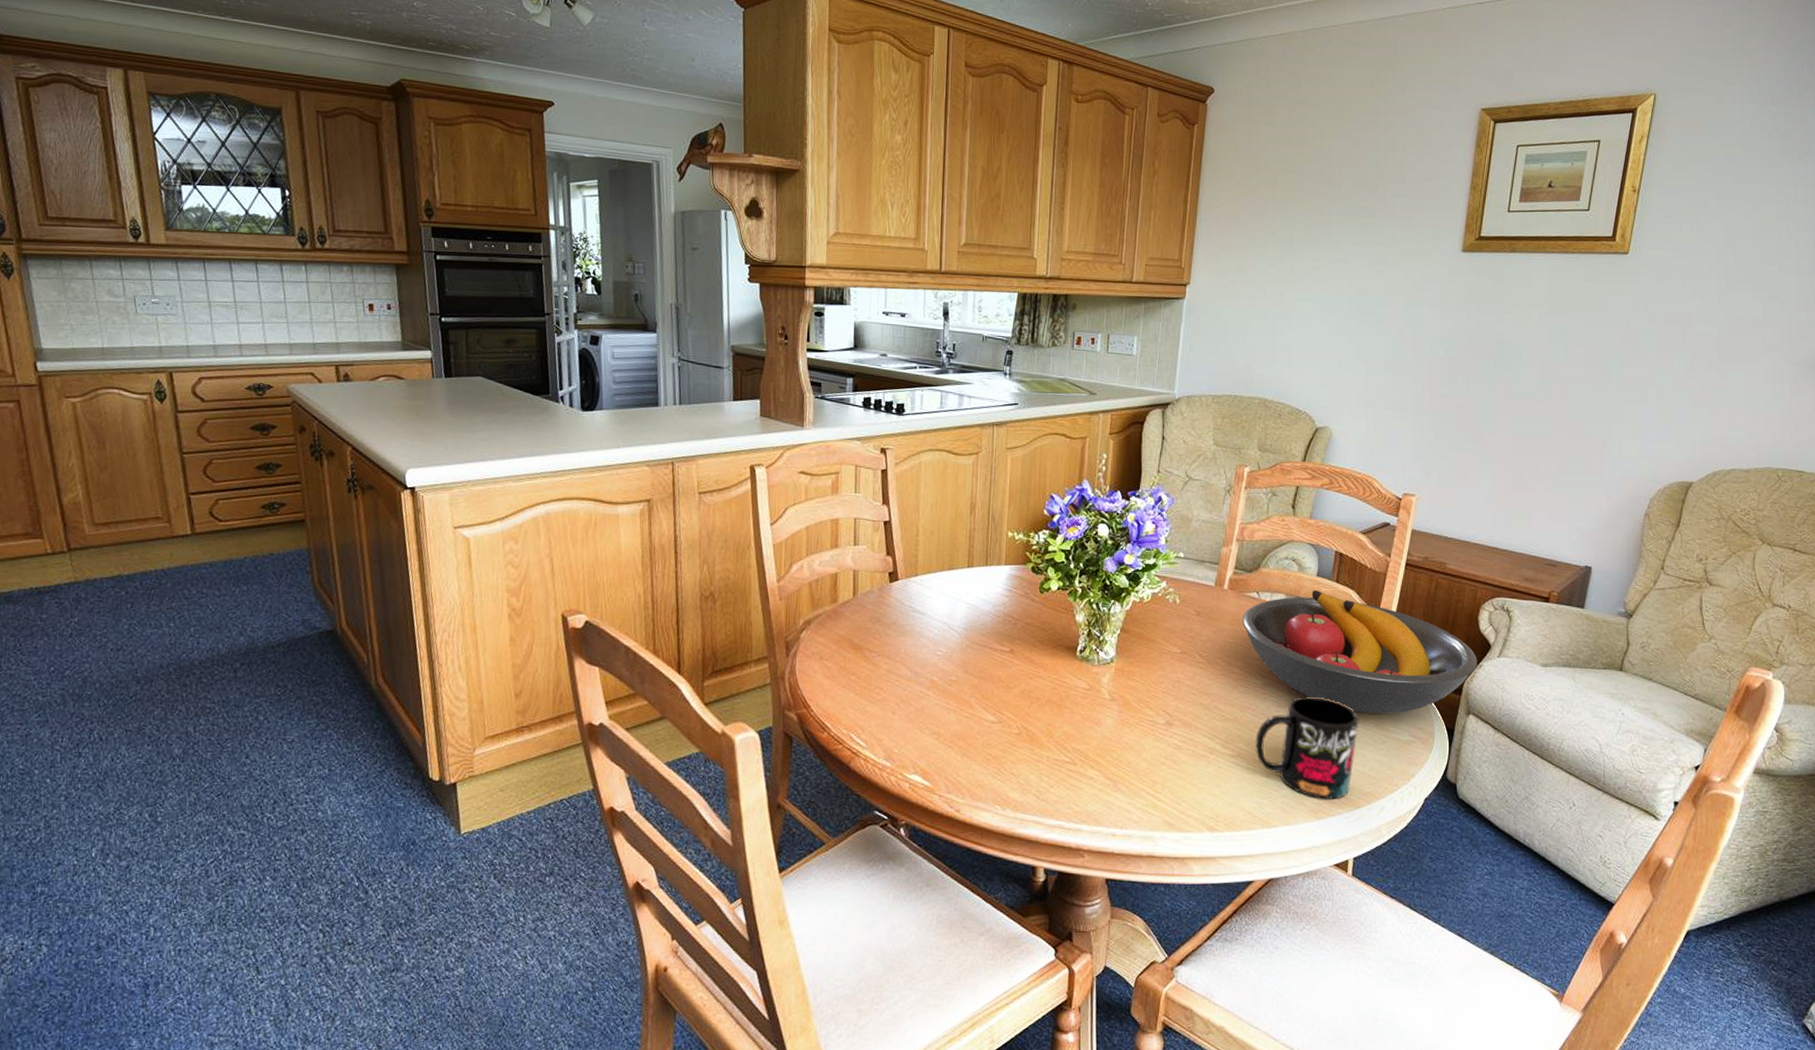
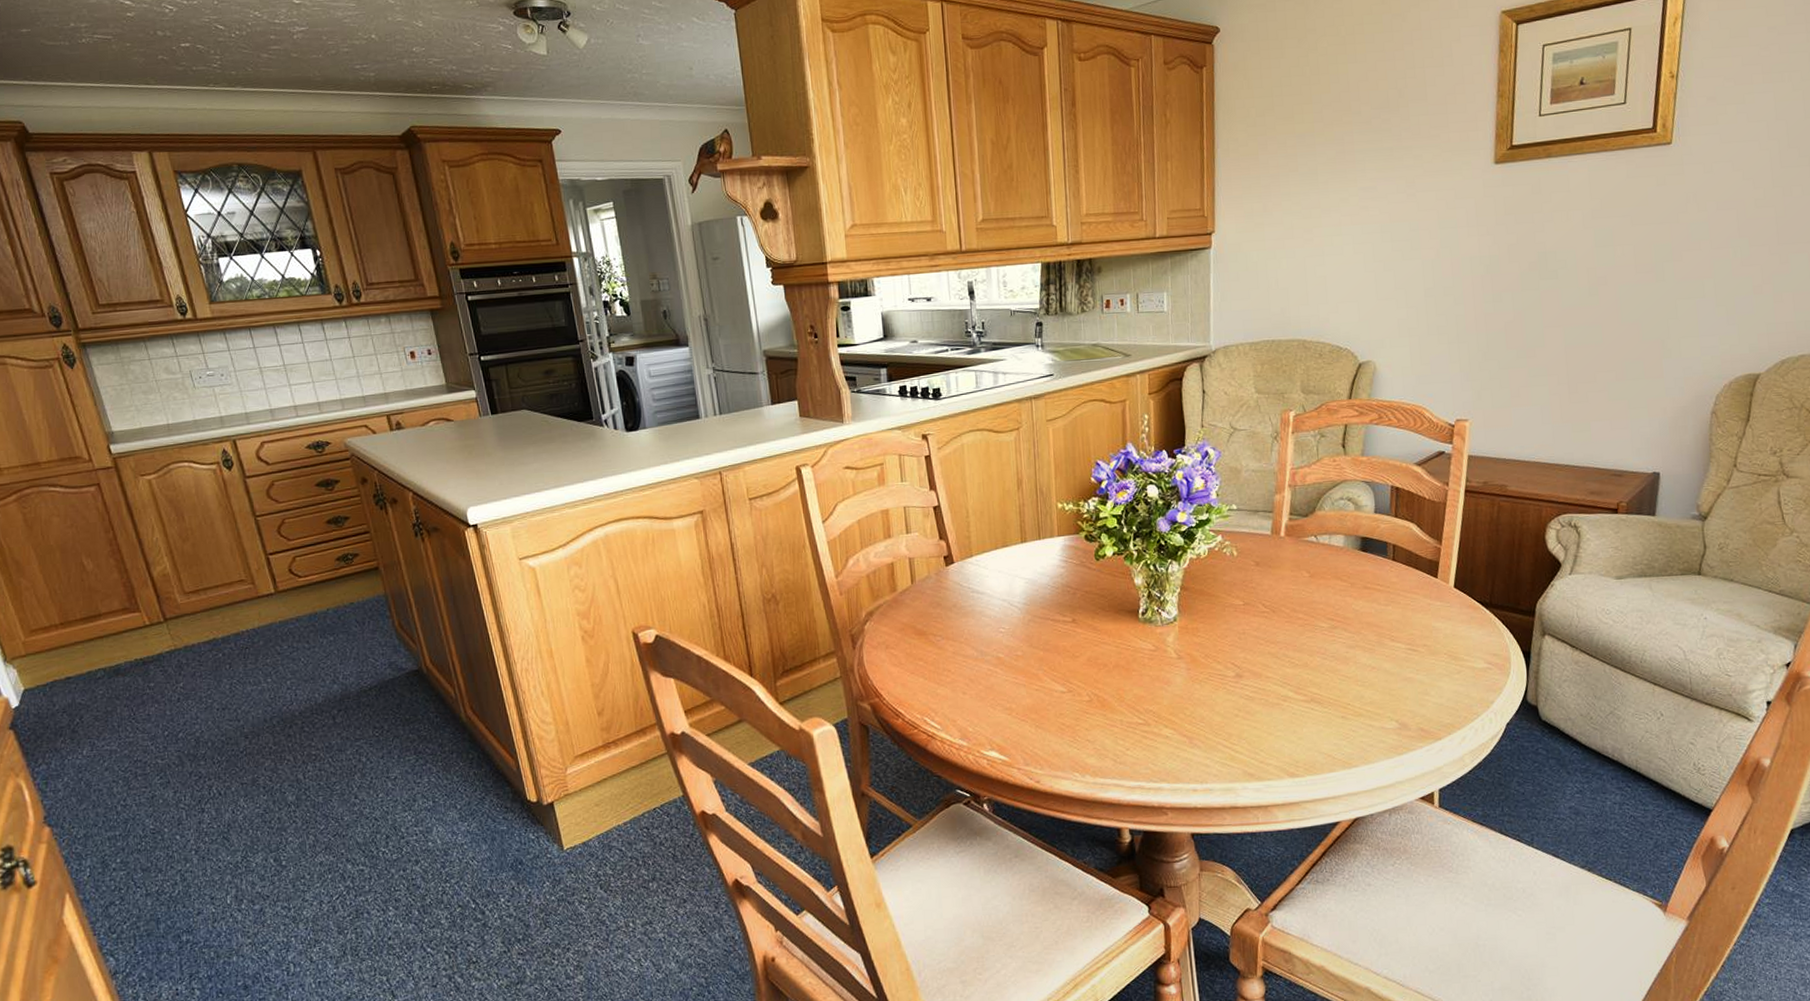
fruit bowl: present [1242,589,1477,715] -> none [1302,526,1548,645]
mug: present [1255,696,1359,799] -> none [1328,633,1432,735]

